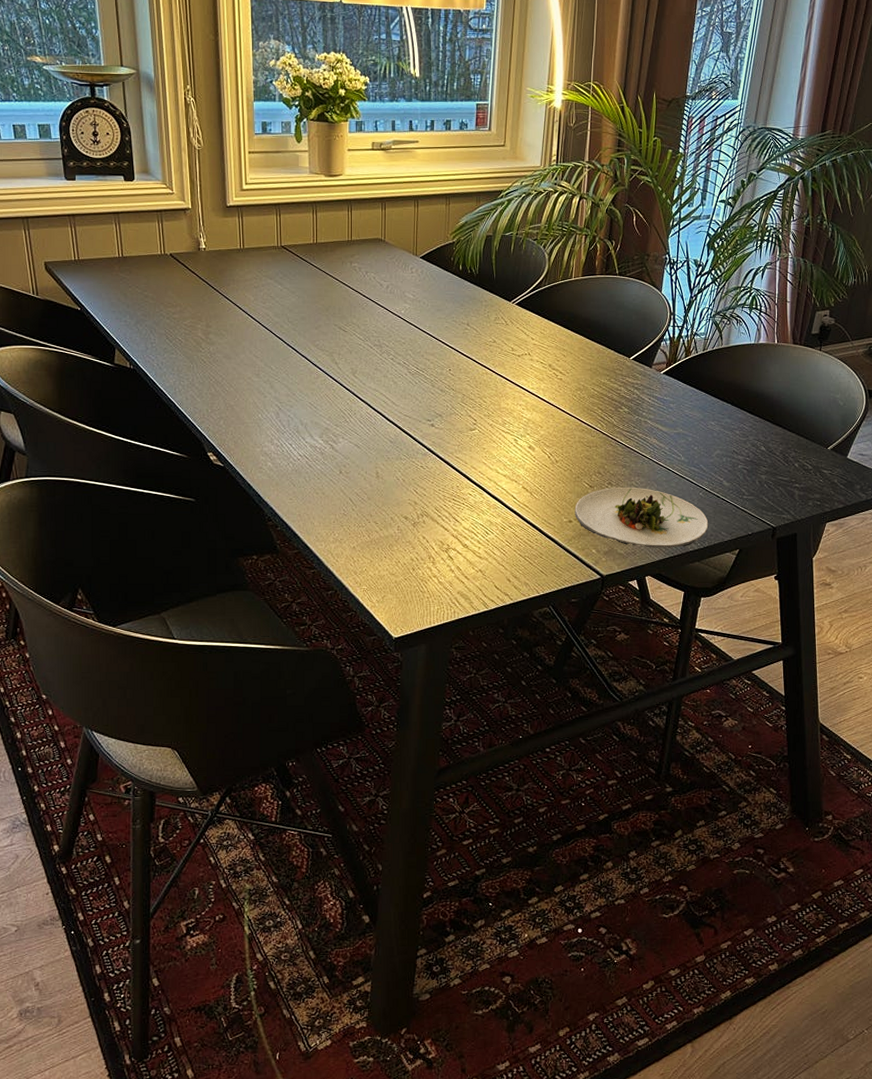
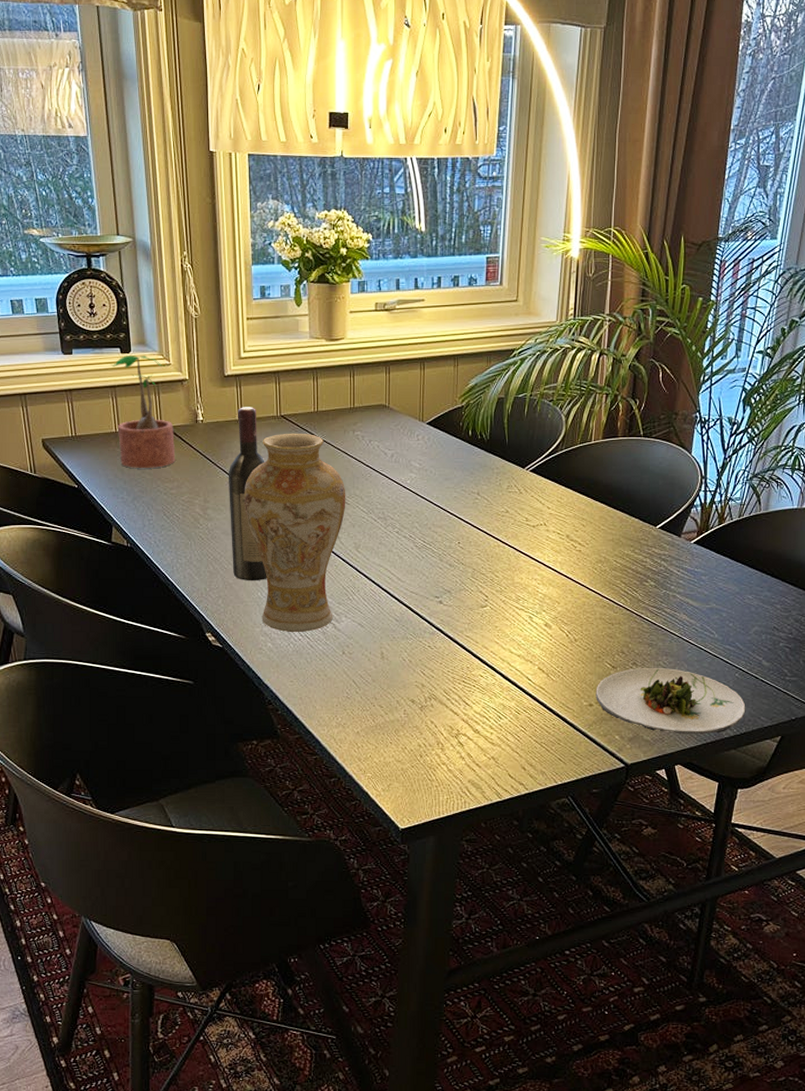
potted plant: none [114,183,178,293] -> present [111,355,176,468]
wine bottle: none [229,236,268,403] -> present [228,407,267,580]
vase: none [245,263,344,453] -> present [244,433,346,633]

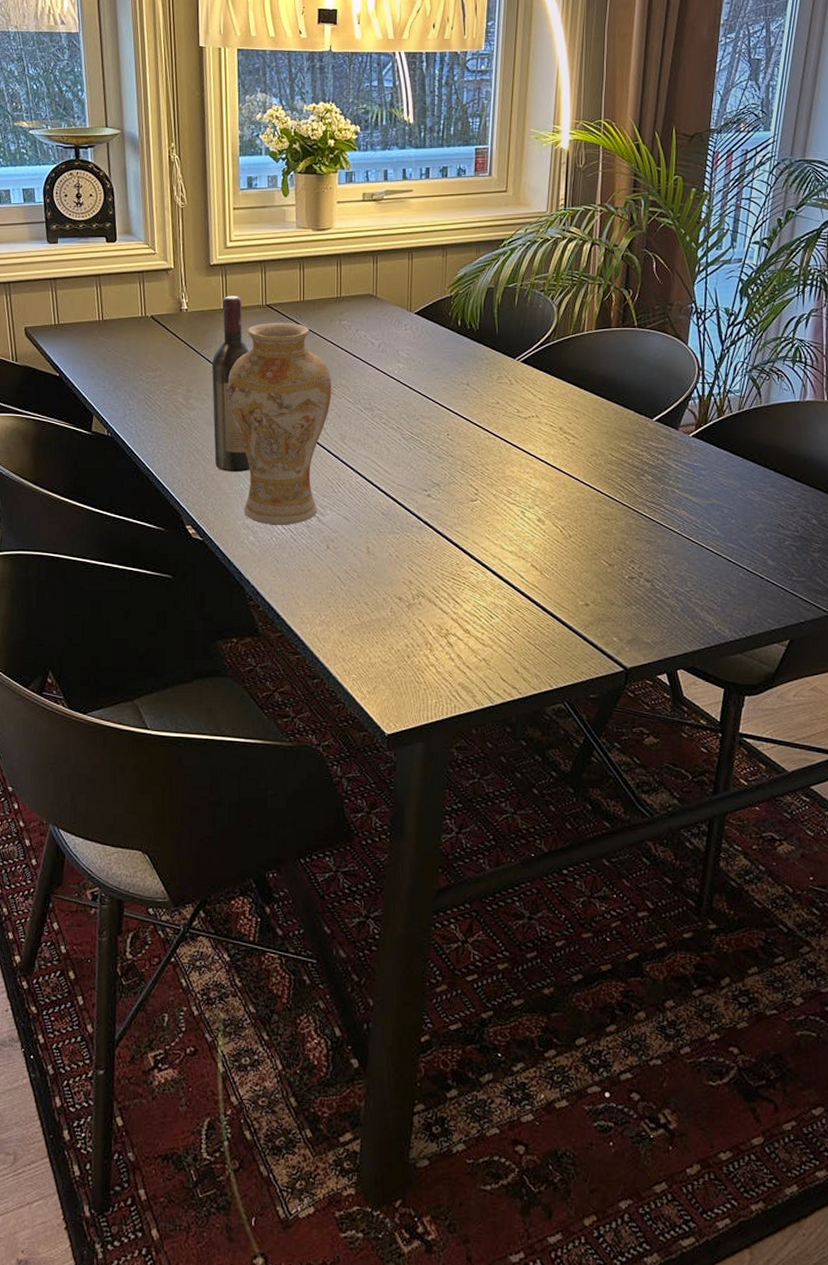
potted plant: present [111,355,176,468] -> none [96,244,159,357]
salad plate: present [596,668,746,735] -> none [592,566,751,637]

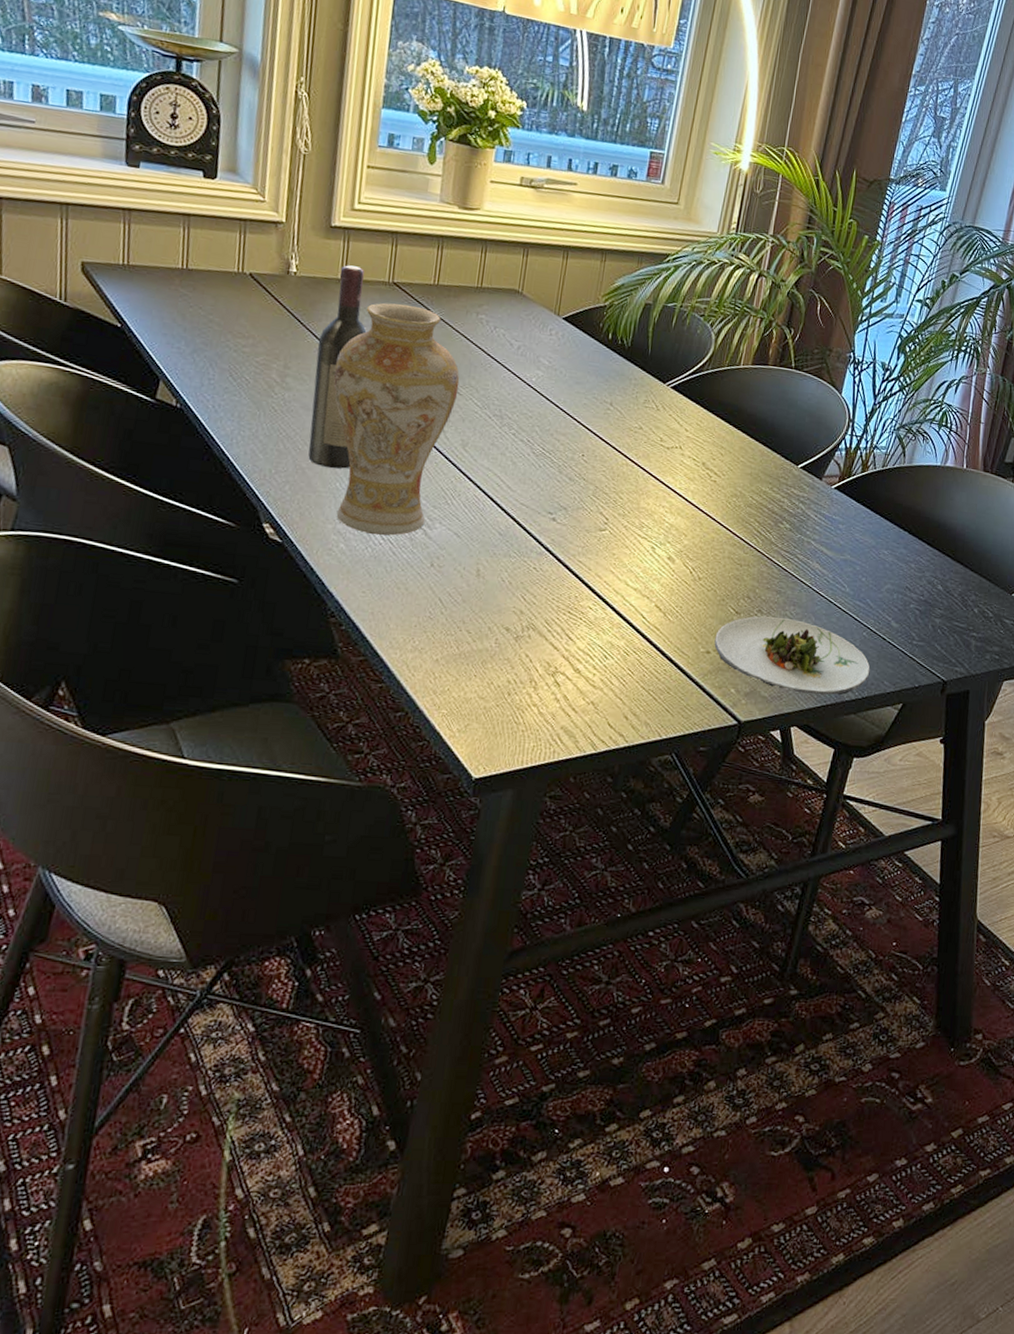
salad plate: none [592,566,751,637] -> present [714,616,870,695]

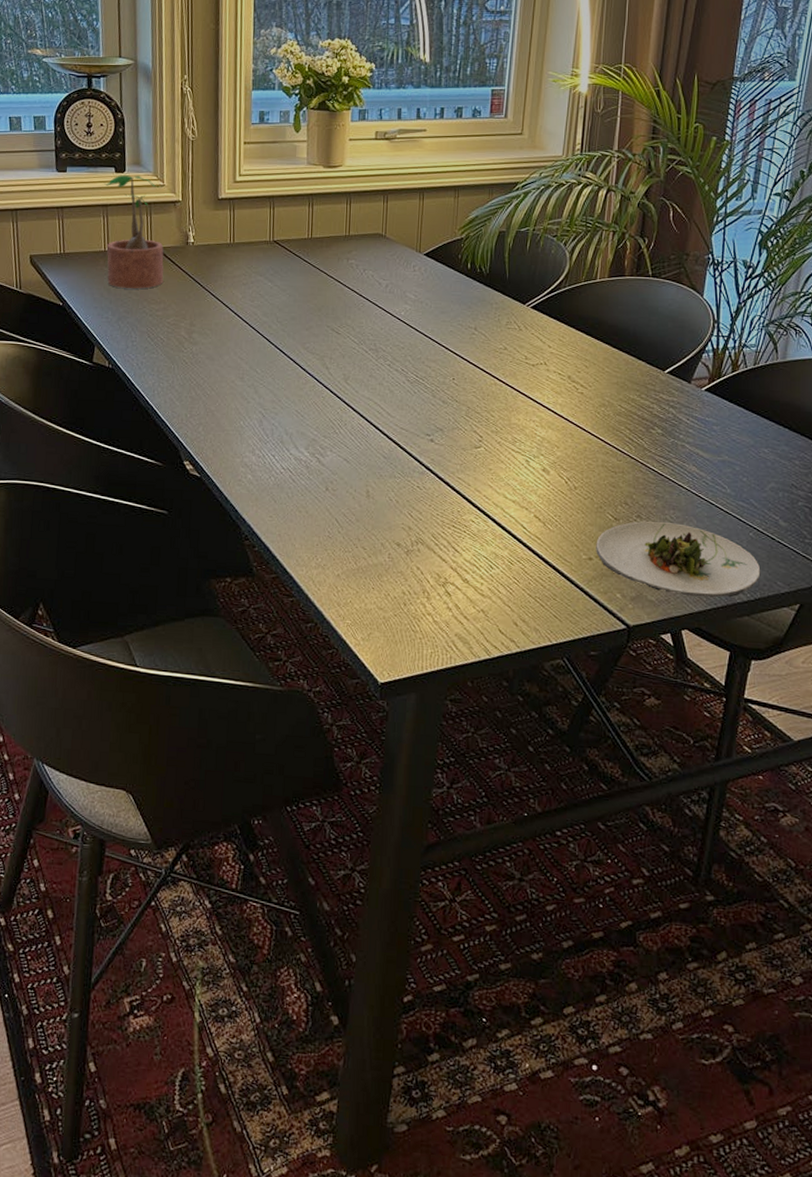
potted plant: none [183,181,265,319] -> present [104,175,164,289]
wine bottle: present [308,265,368,469] -> none [215,230,256,409]
vase: present [333,302,460,536] -> none [231,258,337,465]

